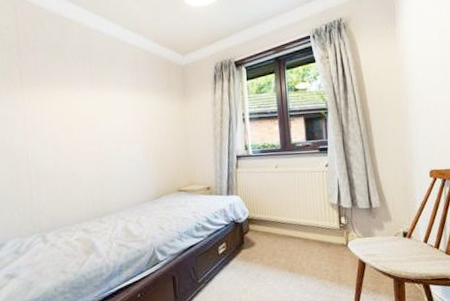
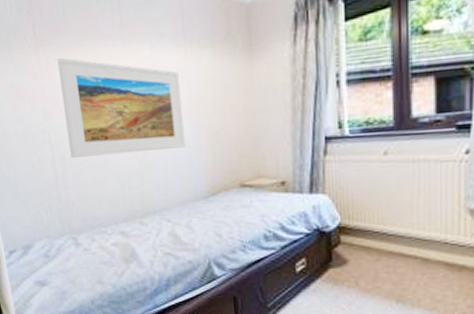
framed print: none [38,96,137,171] -> present [57,57,185,158]

